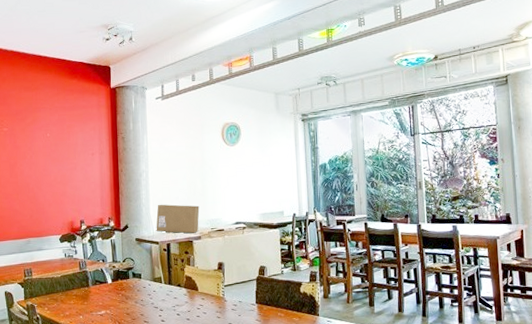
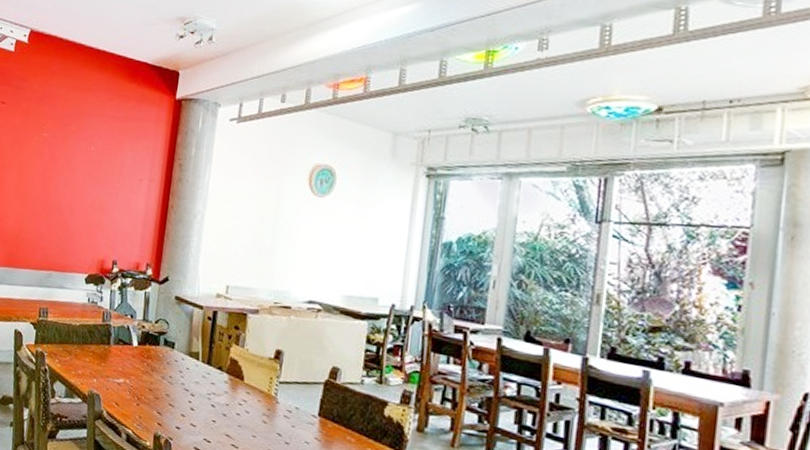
box: present [156,204,200,234] -> none [202,258,263,305]

